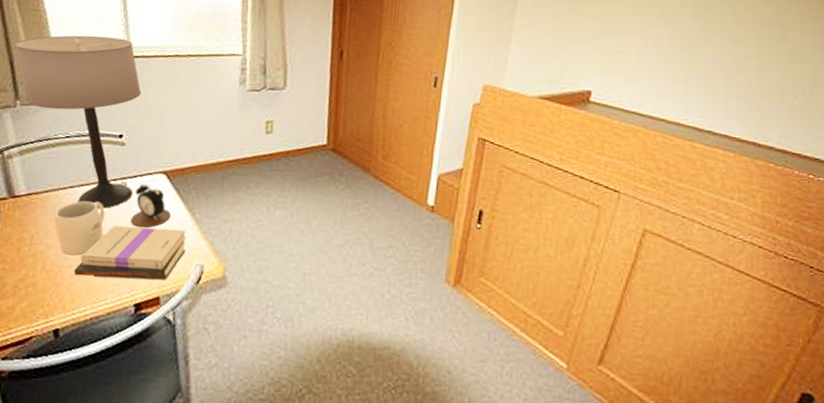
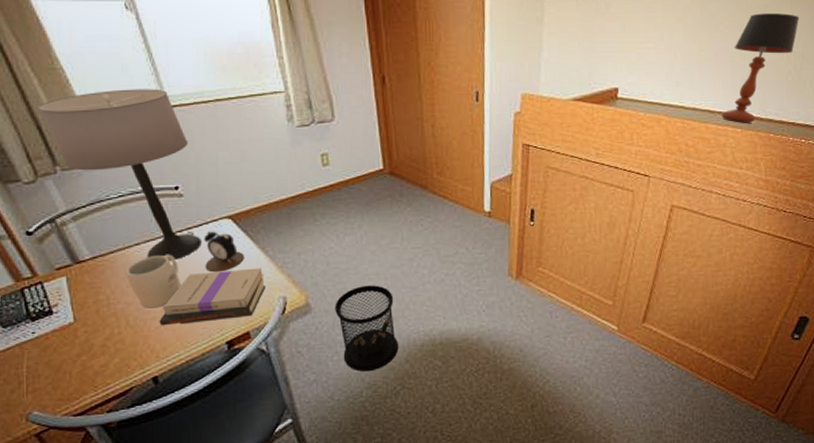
pencil holder: none [250,266,315,365] -> present [335,285,399,371]
table lamp: none [710,29,810,148] -> present [721,13,800,123]

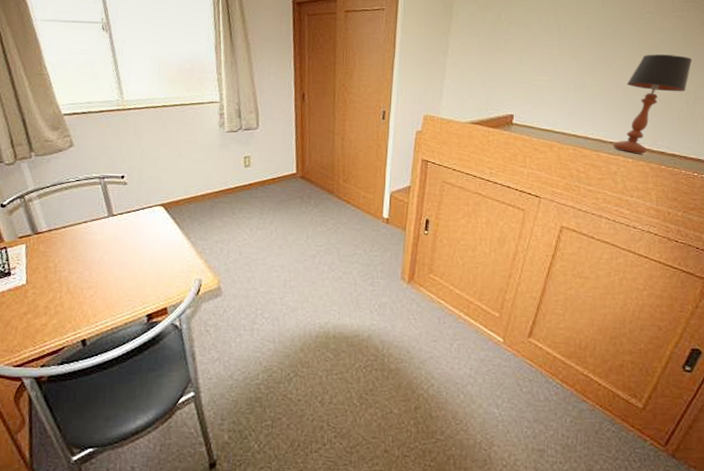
table lamp: present [36,89,201,261] -> none [24,93,137,239]
mug: present [126,254,182,308] -> none [73,232,116,279]
books: present [159,268,266,326] -> none [93,251,186,296]
alarm clock: present [204,230,244,272] -> none [137,215,170,251]
pencil holder: present [335,285,399,371] -> none [242,276,296,356]

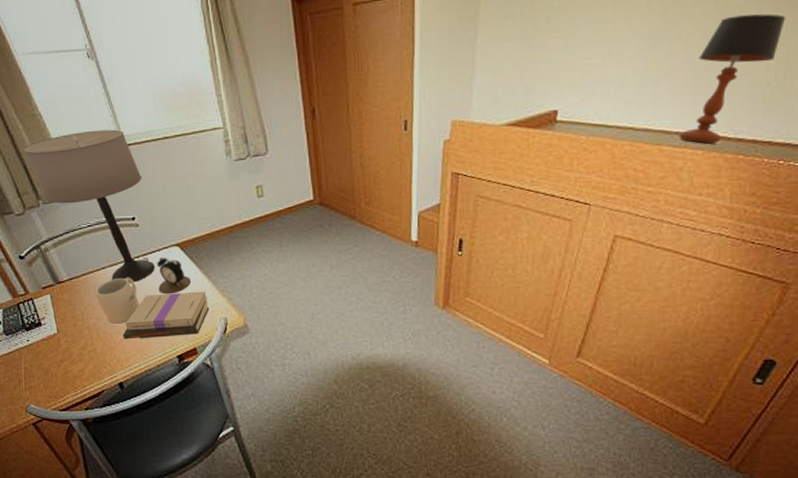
table lamp: none [24,93,137,239] -> present [22,129,155,283]
mug: none [73,232,116,279] -> present [95,277,140,324]
books: none [93,251,186,296] -> present [122,291,210,339]
alarm clock: none [137,215,170,251] -> present [157,256,191,293]

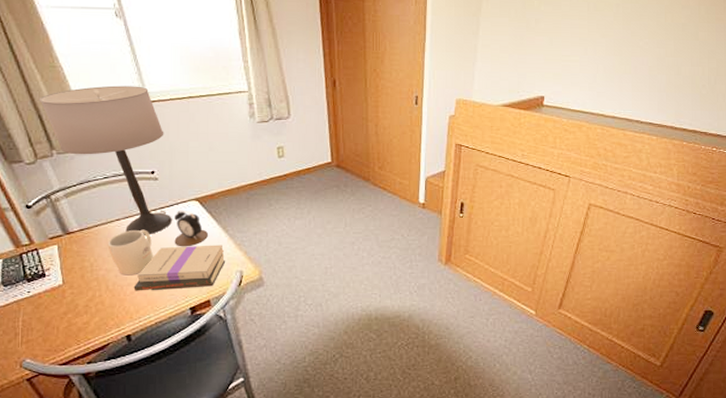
table lamp: present [679,14,786,144] -> none [638,31,716,132]

